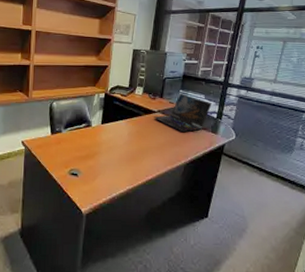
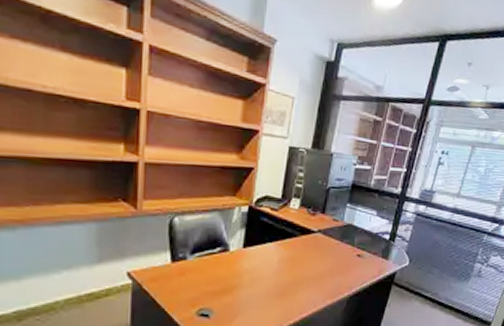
laptop: present [153,93,212,132] -> none [312,207,385,257]

